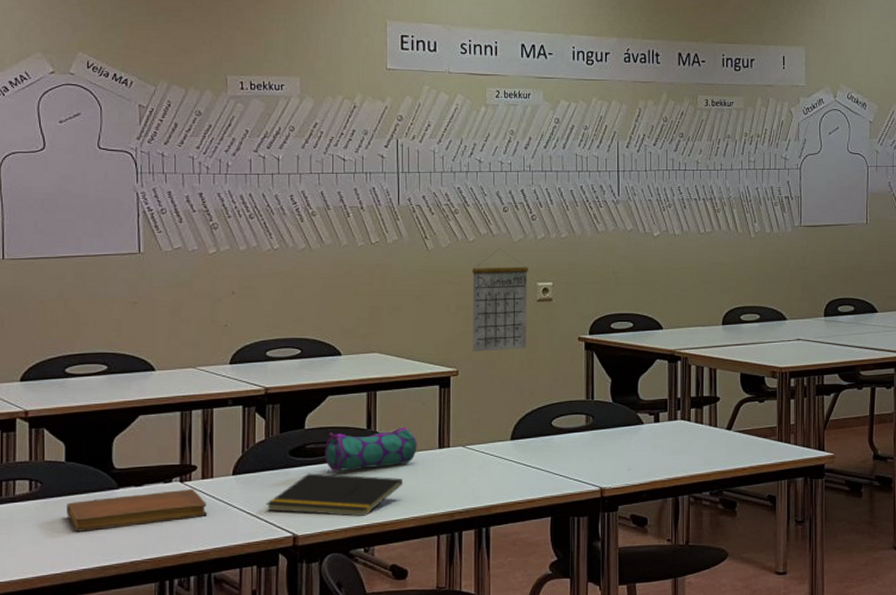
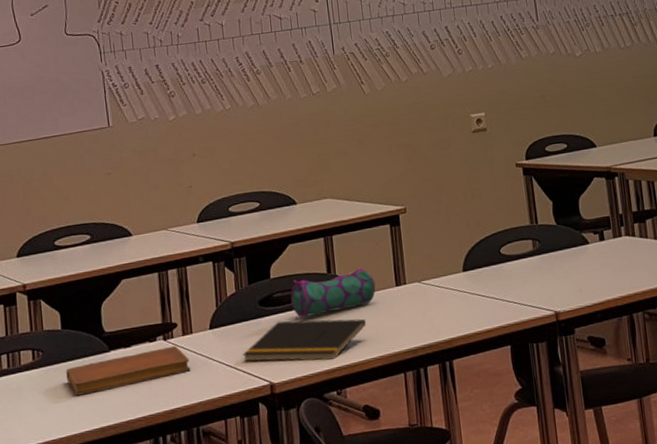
calendar: present [472,249,528,352] -> none [408,85,468,188]

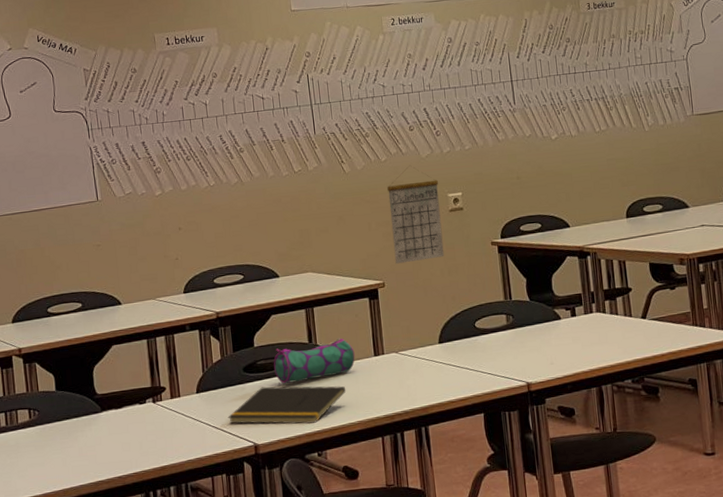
notebook: present [66,345,191,396] -> none [61,408,179,452]
calendar: none [408,85,468,188] -> present [387,166,445,264]

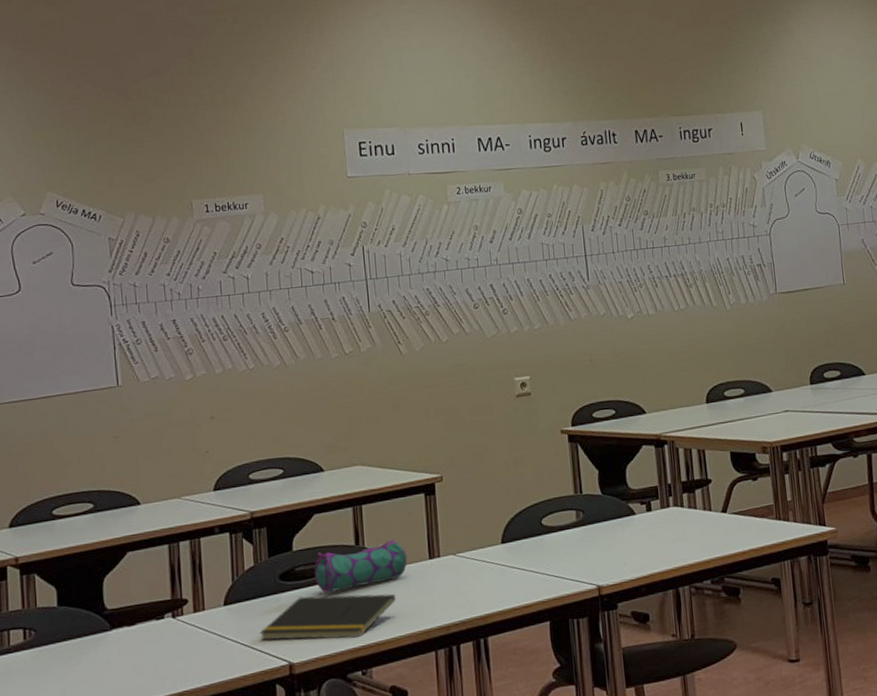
calendar: present [387,166,445,264] -> none [448,347,510,456]

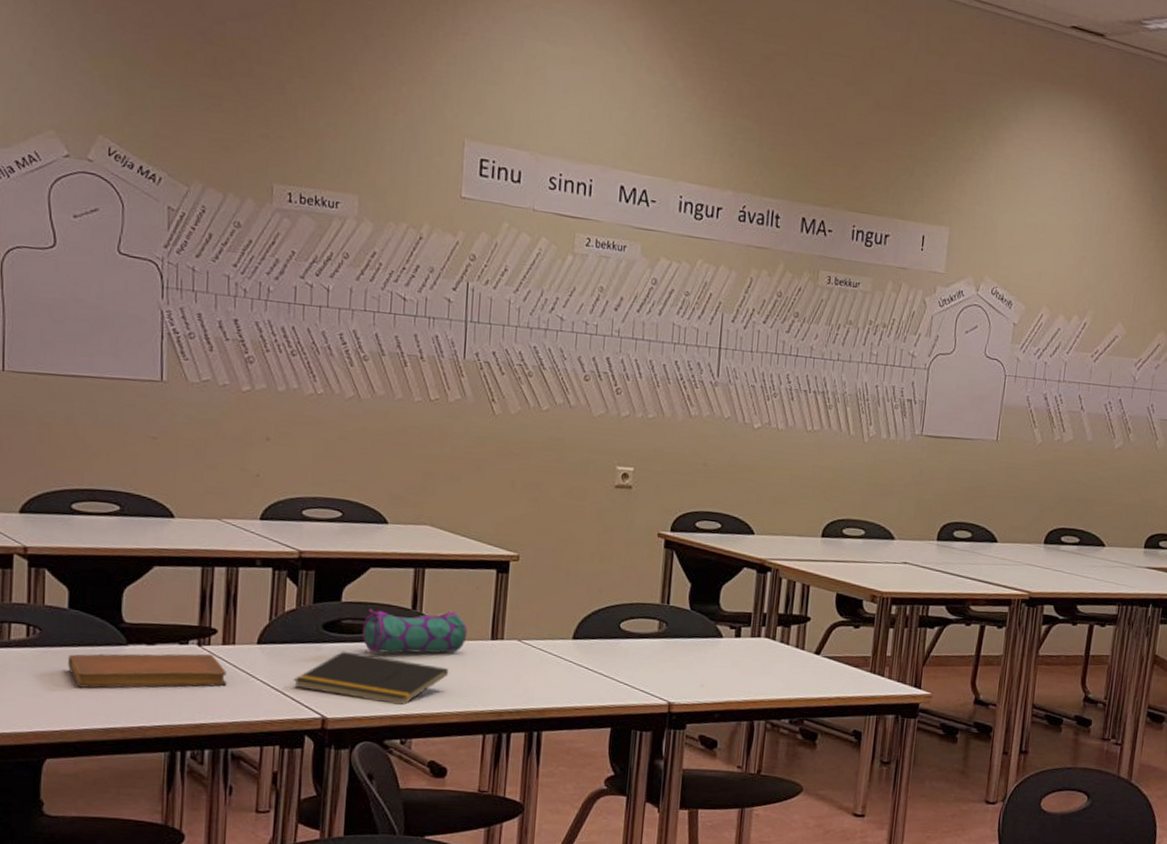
notebook: none [61,623,202,679] -> present [68,653,228,688]

